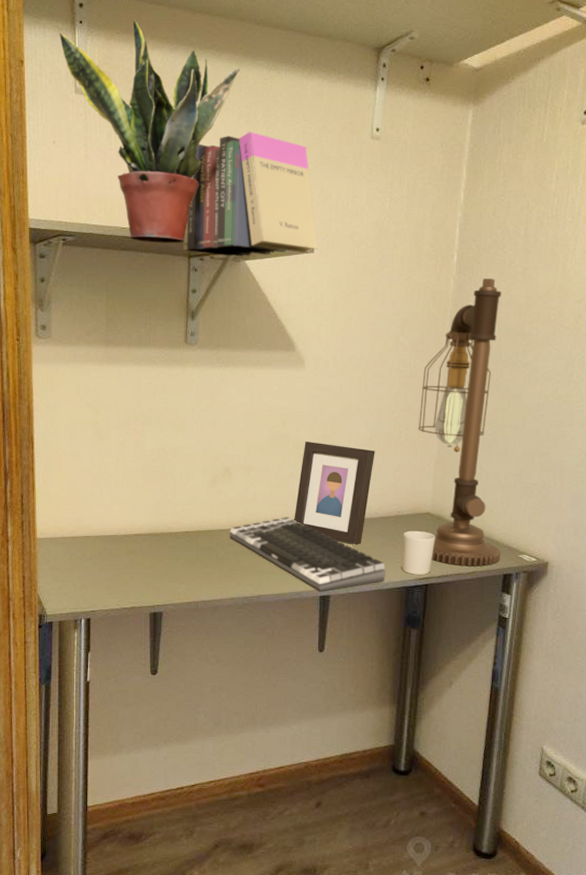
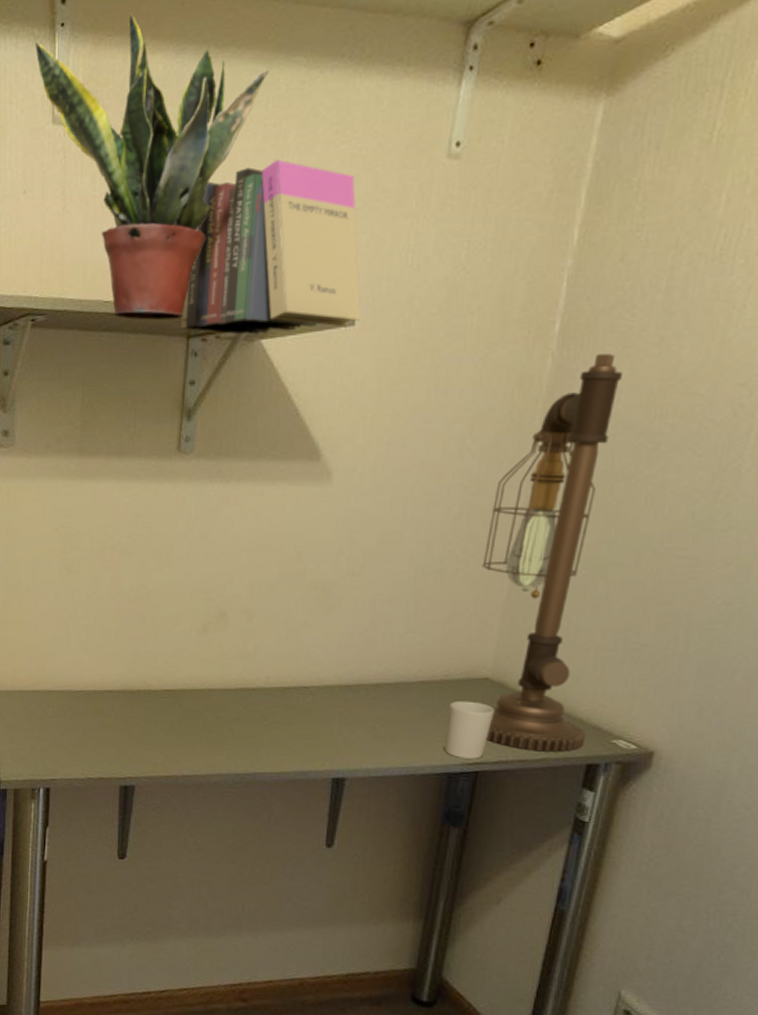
computer keyboard: present [230,517,387,592] -> none [221,676,423,774]
picture frame: present [294,441,375,544] -> none [305,579,420,715]

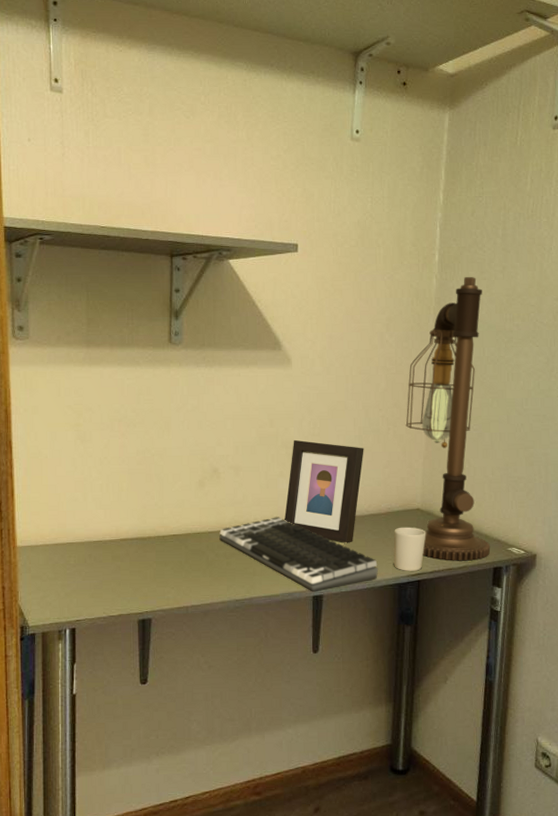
potted plant: present [35,13,270,320] -> none [33,18,220,242]
books: present [181,159,361,335] -> none [165,131,302,256]
computer keyboard: none [221,676,423,774] -> present [219,517,379,592]
picture frame: none [305,579,420,715] -> present [284,439,364,542]

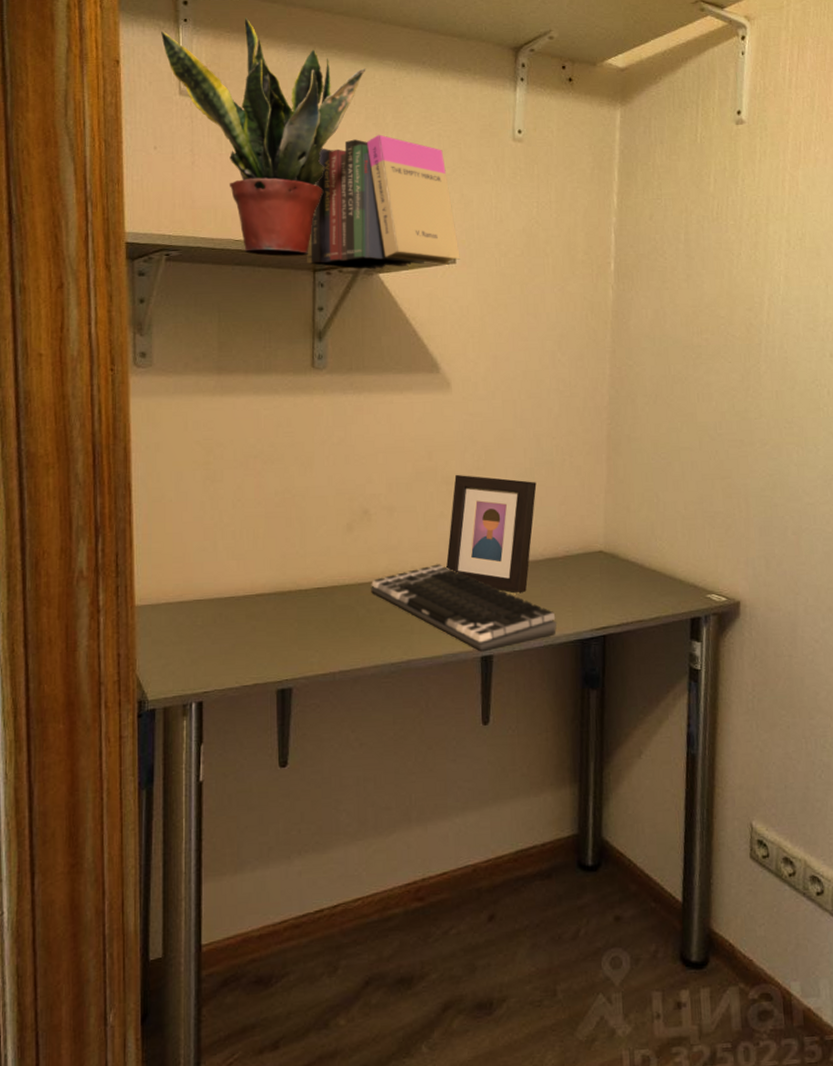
potted plant: none [33,18,220,242] -> present [161,17,366,257]
books: none [165,131,302,256] -> present [307,134,460,270]
mug: present [393,527,426,572] -> none [573,572,611,626]
desk lamp: present [405,277,491,561] -> none [583,287,687,612]

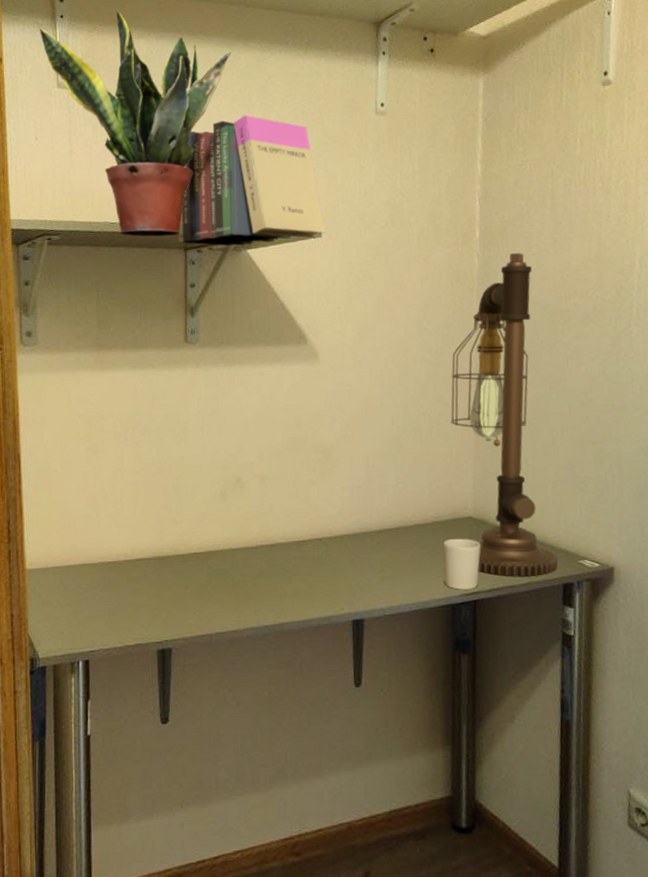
computer keyboard: present [371,564,557,652] -> none [245,530,427,616]
picture frame: present [446,474,537,592] -> none [317,442,405,558]
mug: none [573,572,611,626] -> present [443,538,481,591]
desk lamp: none [583,287,687,612] -> present [450,253,558,577]

